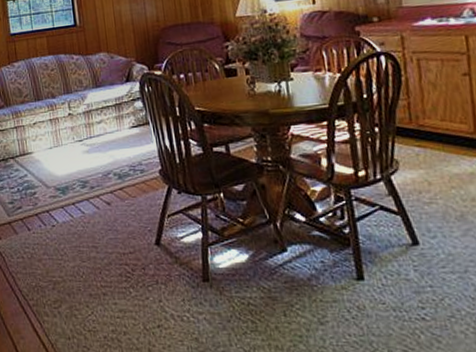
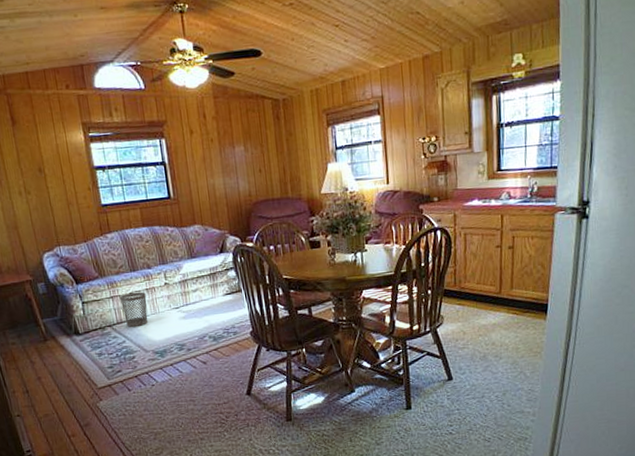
wastebasket: none [23,122,51,160] -> present [119,291,148,327]

